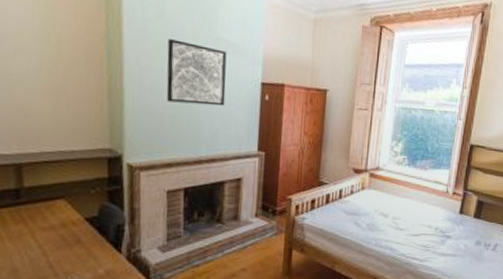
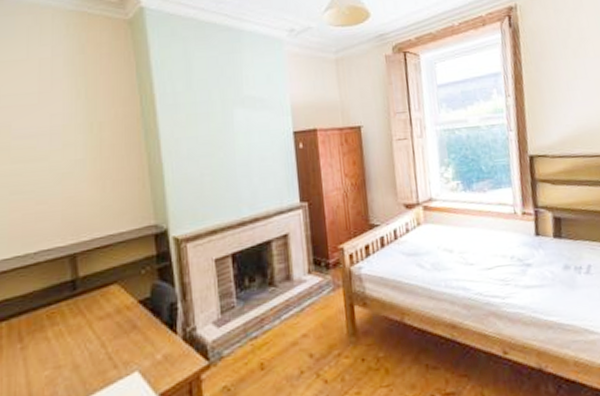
wall art: present [166,39,227,106] -> none [199,106,260,168]

